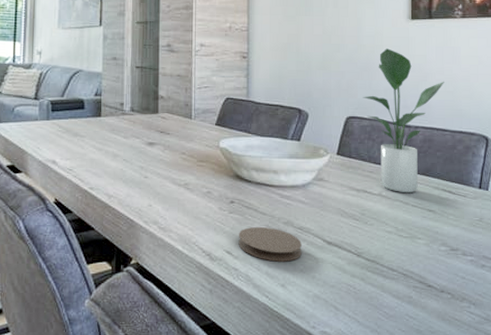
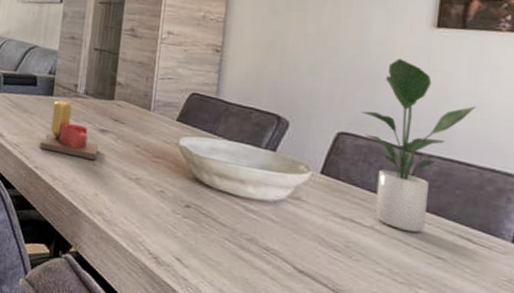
candle: none [93,120,149,172] -> present [39,100,99,160]
coaster: present [238,226,302,262] -> none [190,236,266,283]

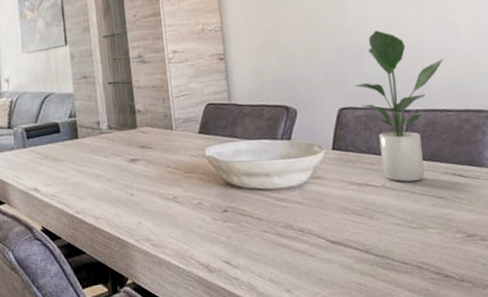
candle: present [39,100,99,160] -> none [76,140,133,193]

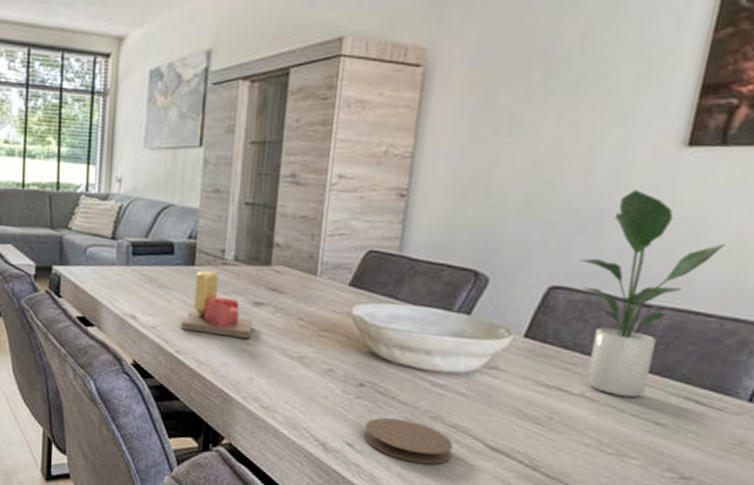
candle: none [76,140,133,193] -> present [181,270,254,339]
coaster: none [235,232,305,267] -> present [363,418,453,465]

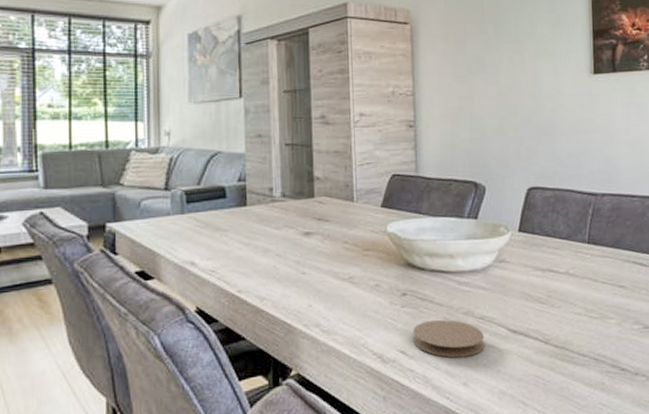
candle: present [181,270,254,339] -> none [240,209,306,269]
potted plant: present [579,190,726,398] -> none [544,108,632,269]

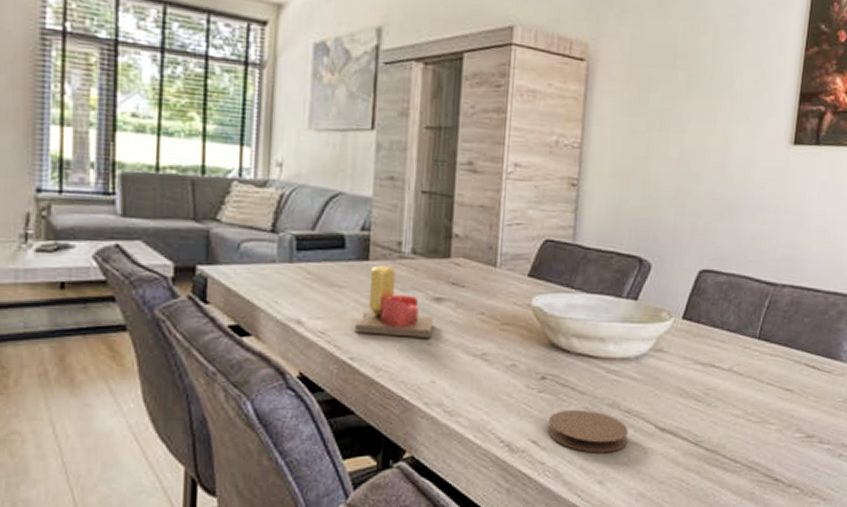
candle: none [240,209,306,269] -> present [355,265,434,338]

